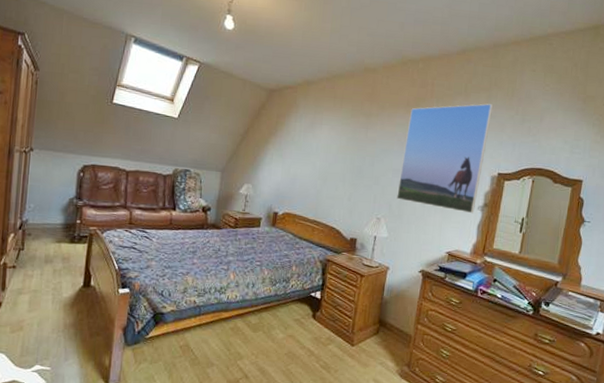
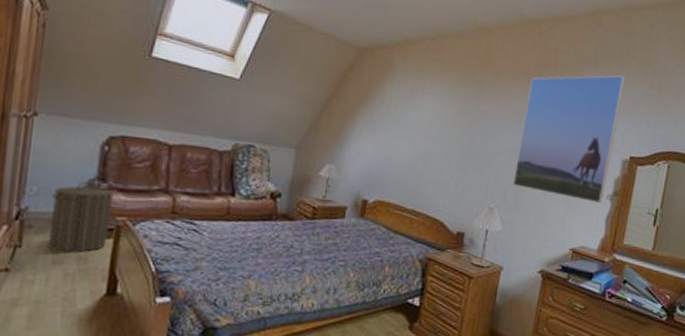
laundry hamper: none [41,199,88,254] -> present [47,181,114,253]

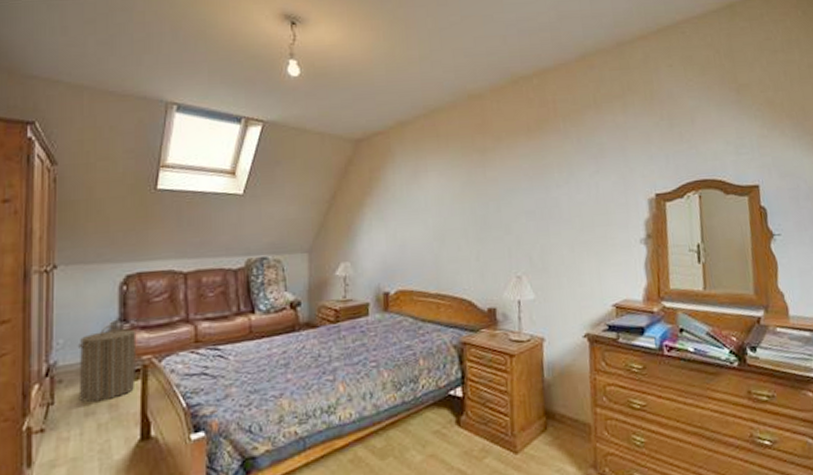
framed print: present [513,75,625,204] -> none [533,113,637,251]

